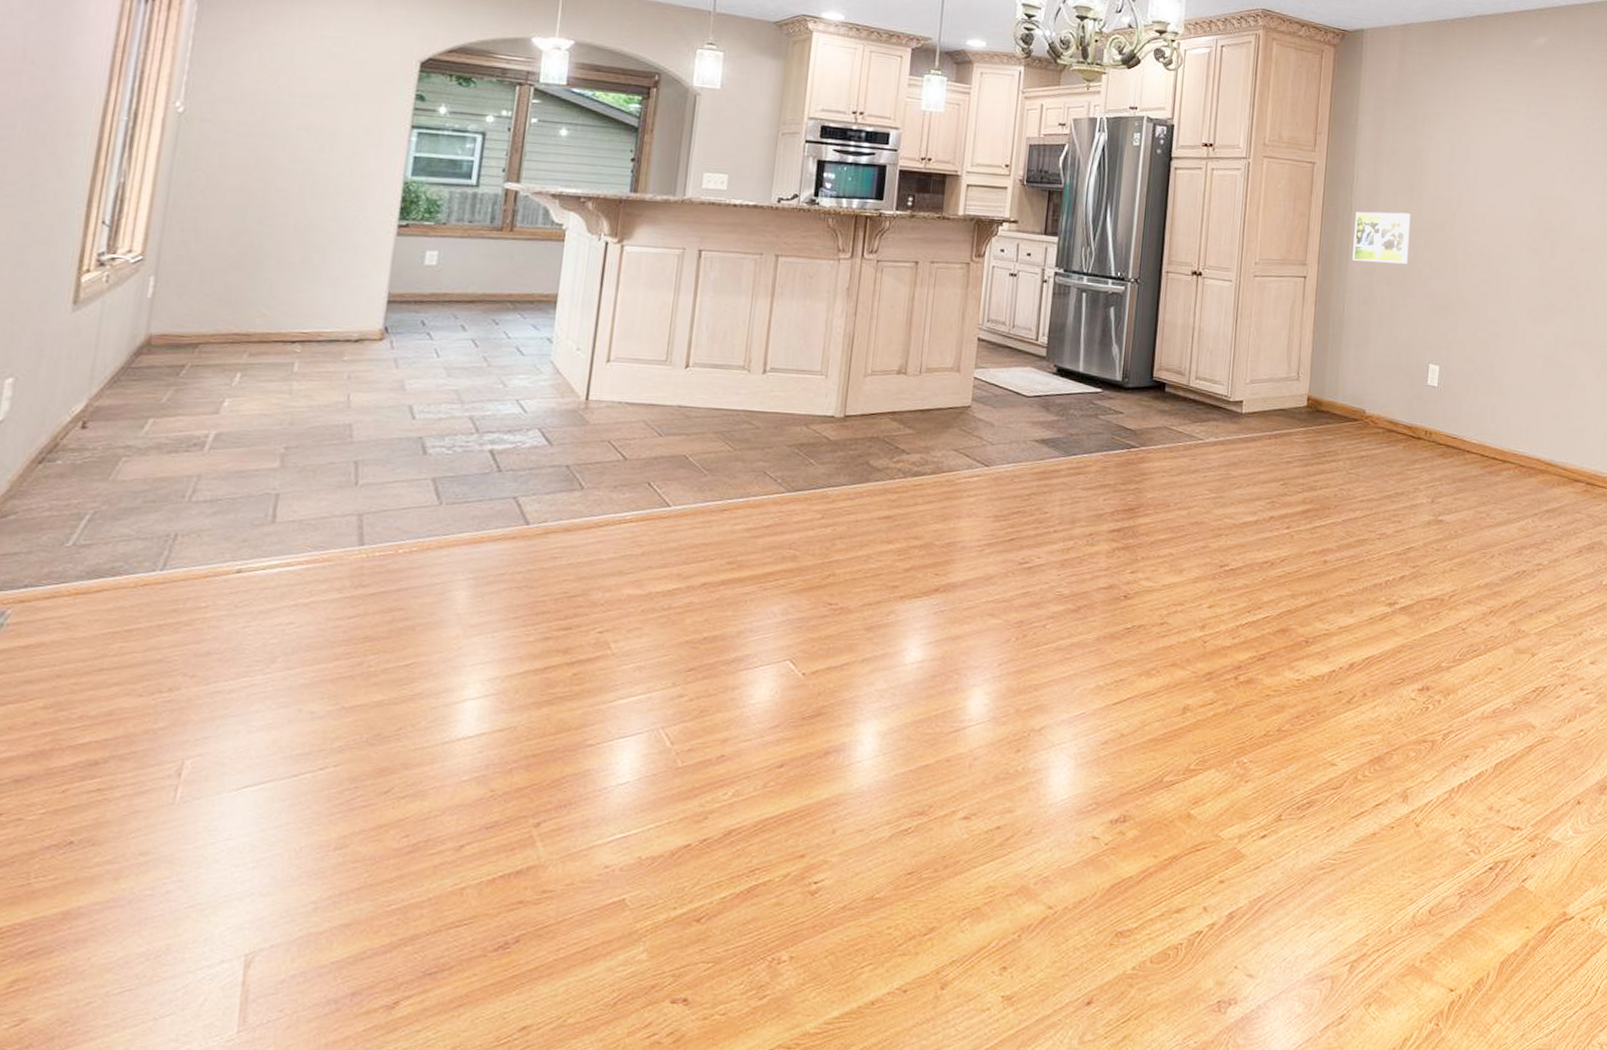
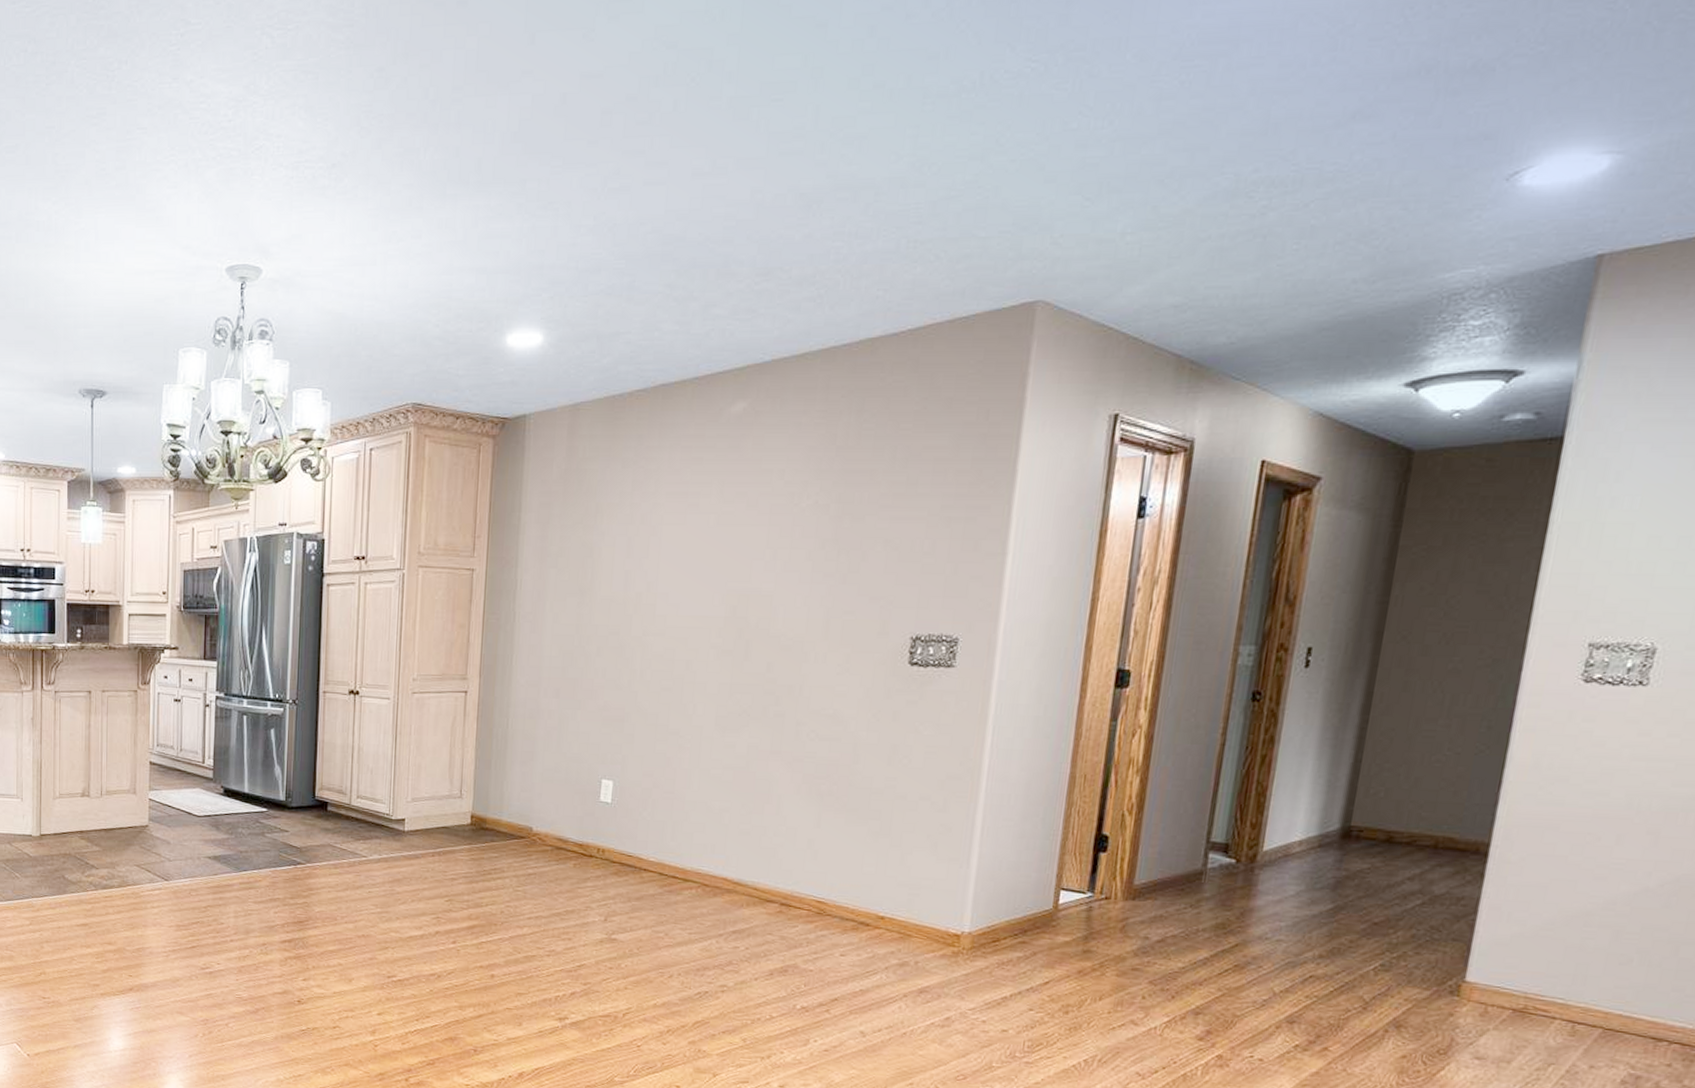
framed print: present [1352,211,1411,264] -> none [516,618,582,674]

